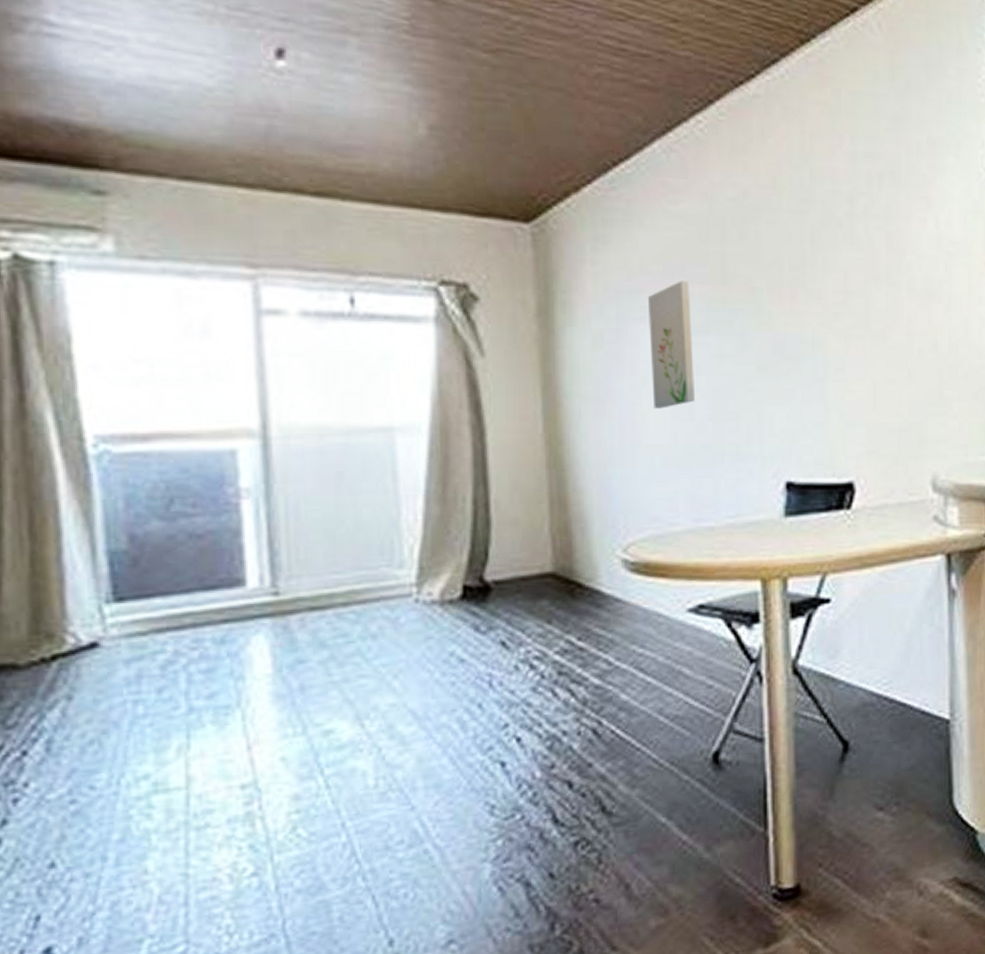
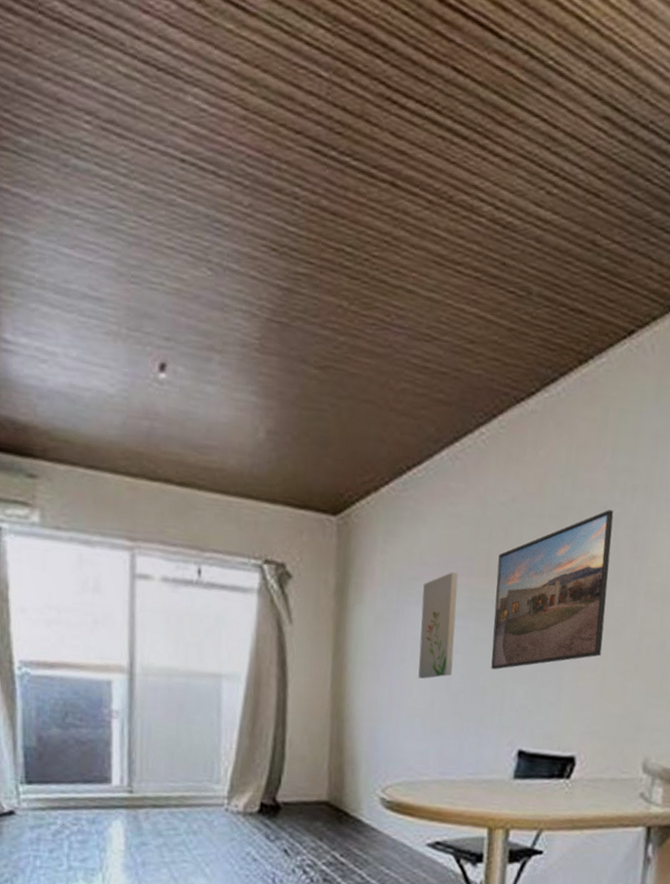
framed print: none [735,200,868,391] -> present [491,510,614,670]

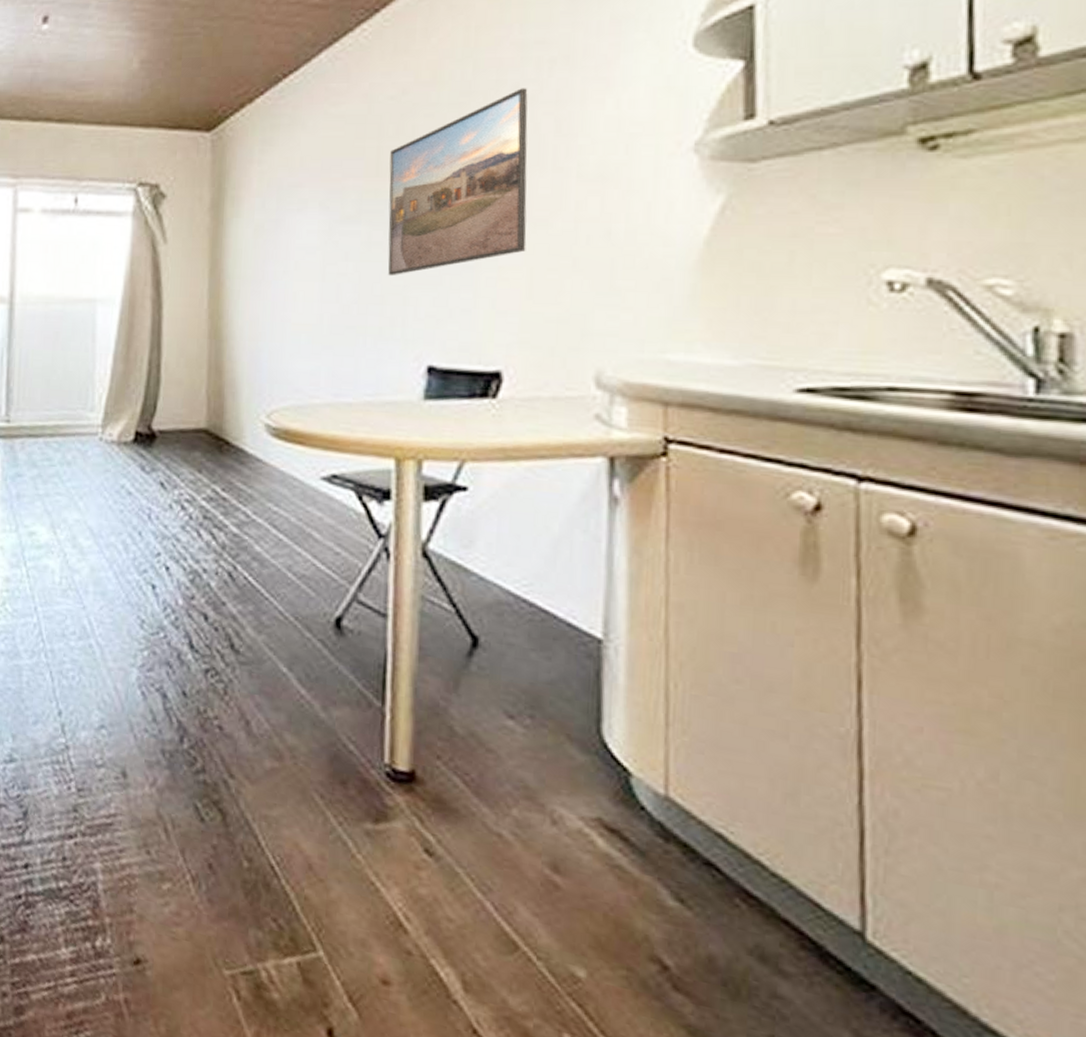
wall art: present [418,572,459,679] -> none [303,175,345,291]

